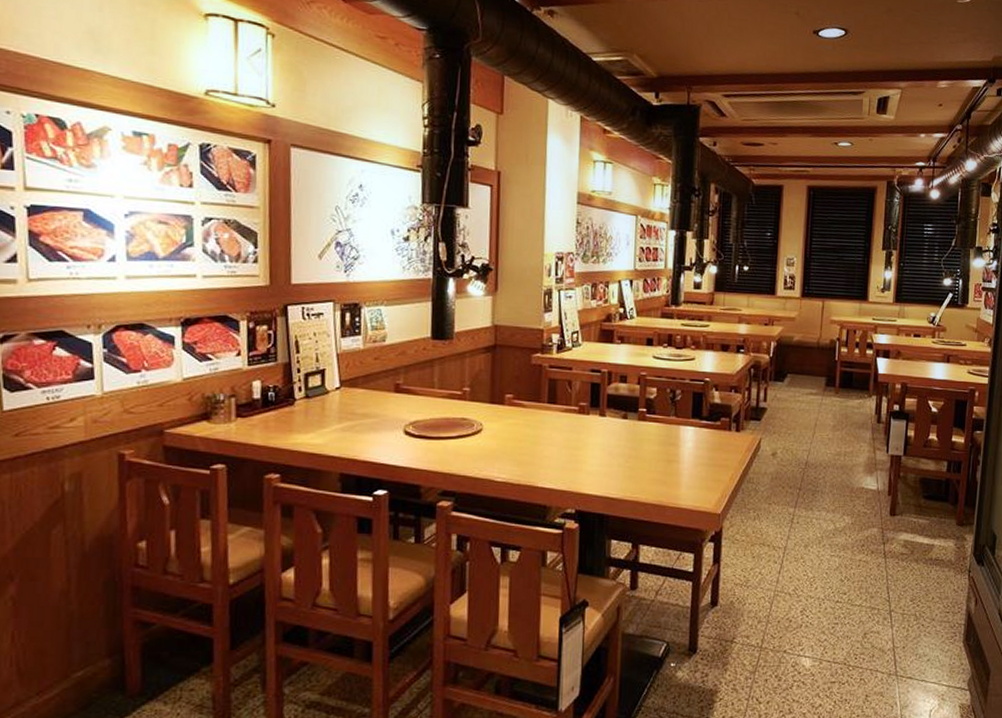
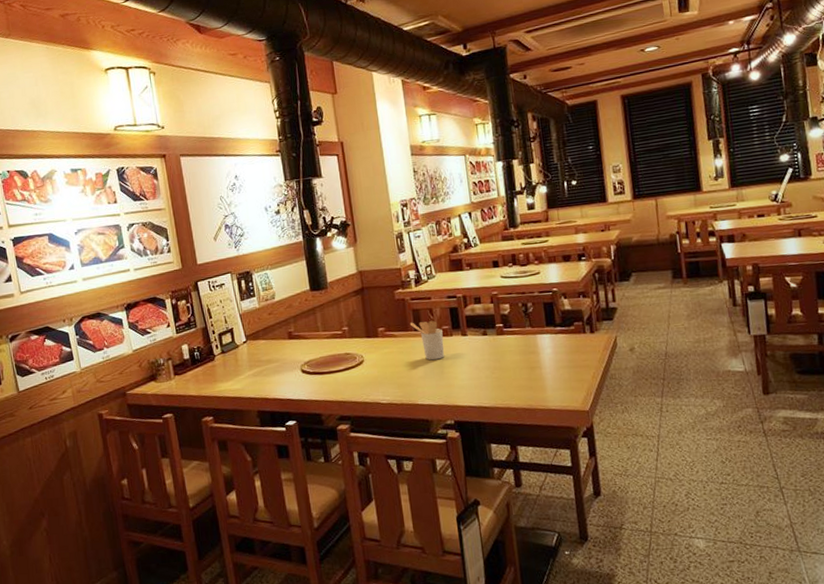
utensil holder: none [543,393,579,439] -> present [409,321,444,361]

